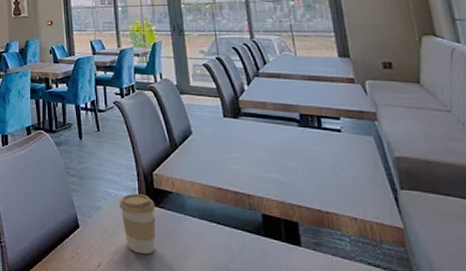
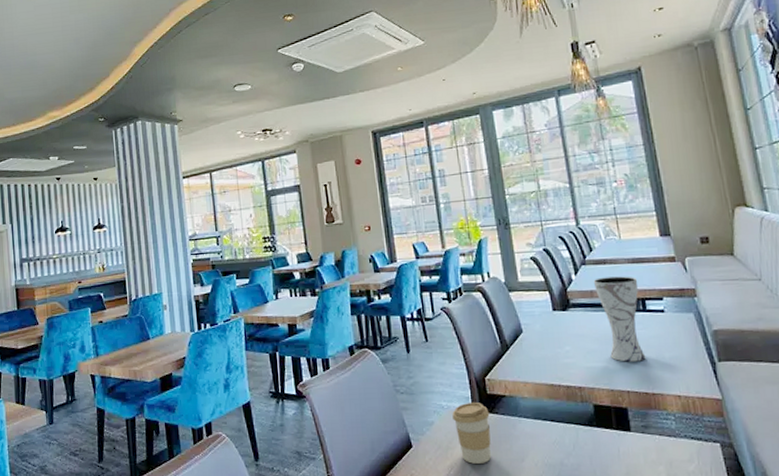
vase: none [266,90,320,178] -> present [593,276,646,362]

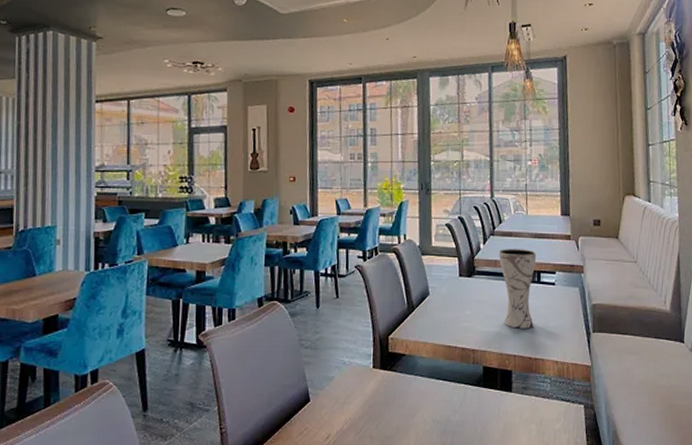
coffee cup: present [452,402,491,464] -> none [353,359,388,419]

